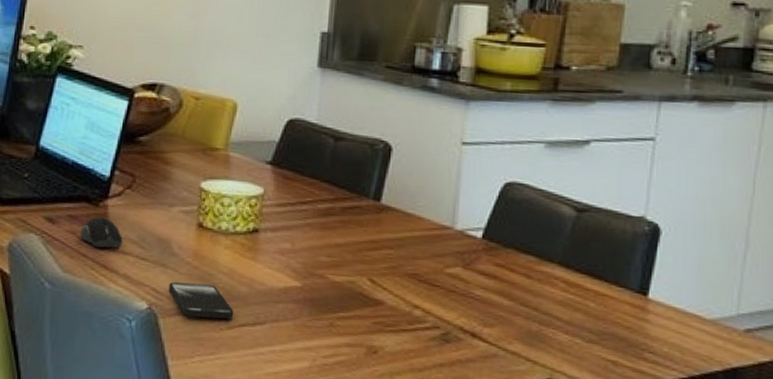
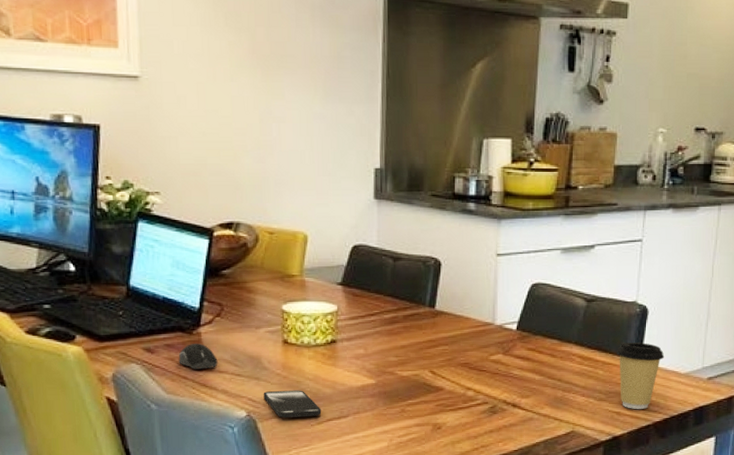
coffee cup: none [614,268,683,362] -> present [616,342,665,410]

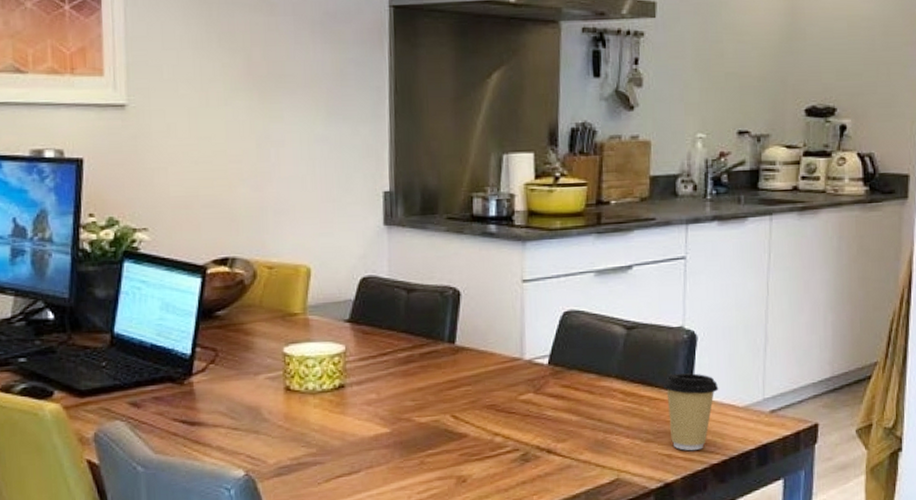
computer mouse: present [178,344,218,370] -> none [168,395,212,425]
smartphone: present [263,390,322,418] -> none [263,443,330,476]

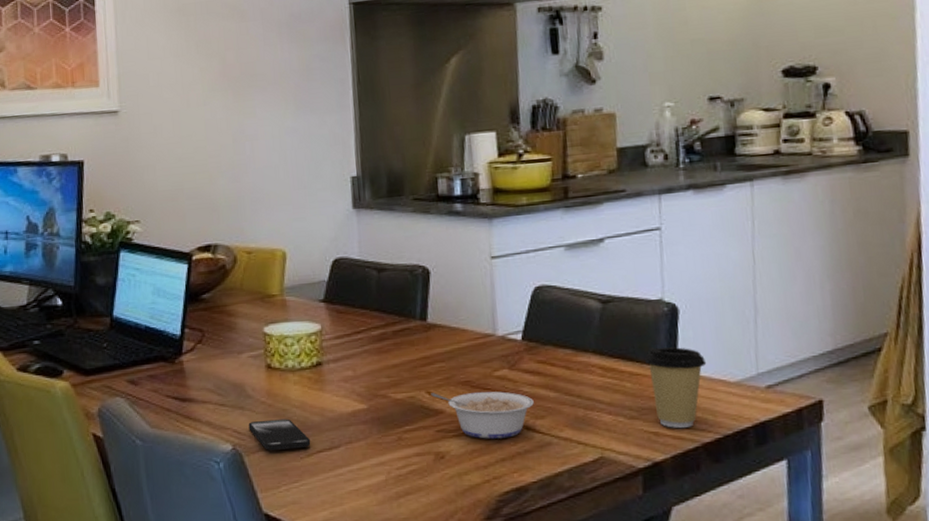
smartphone: none [263,443,330,476] -> present [248,419,311,450]
legume: none [456,415,557,462] -> present [431,391,534,439]

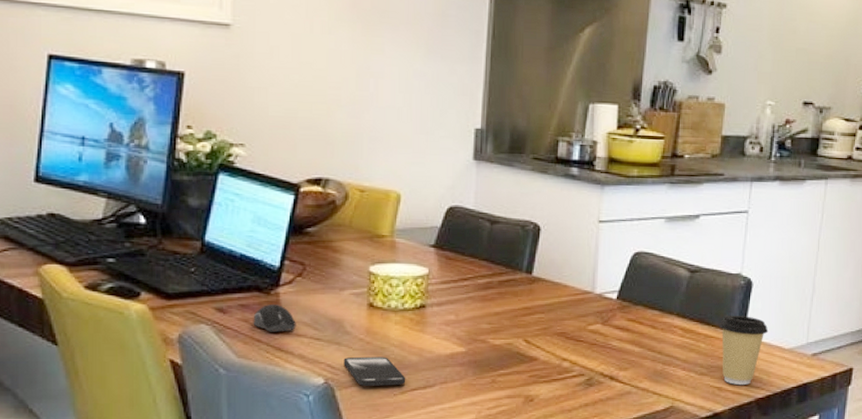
computer mouse: none [161,373,201,401] -> present [253,305,296,332]
legume: present [431,391,534,439] -> none [528,341,620,386]

